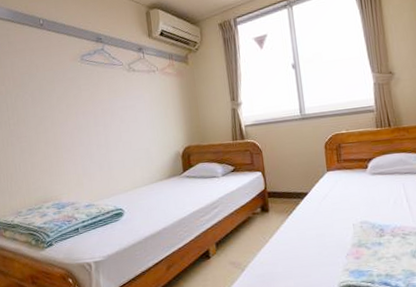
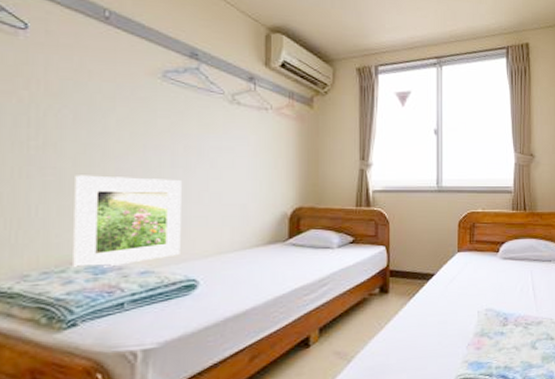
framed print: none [38,135,109,204] -> present [73,175,181,267]

